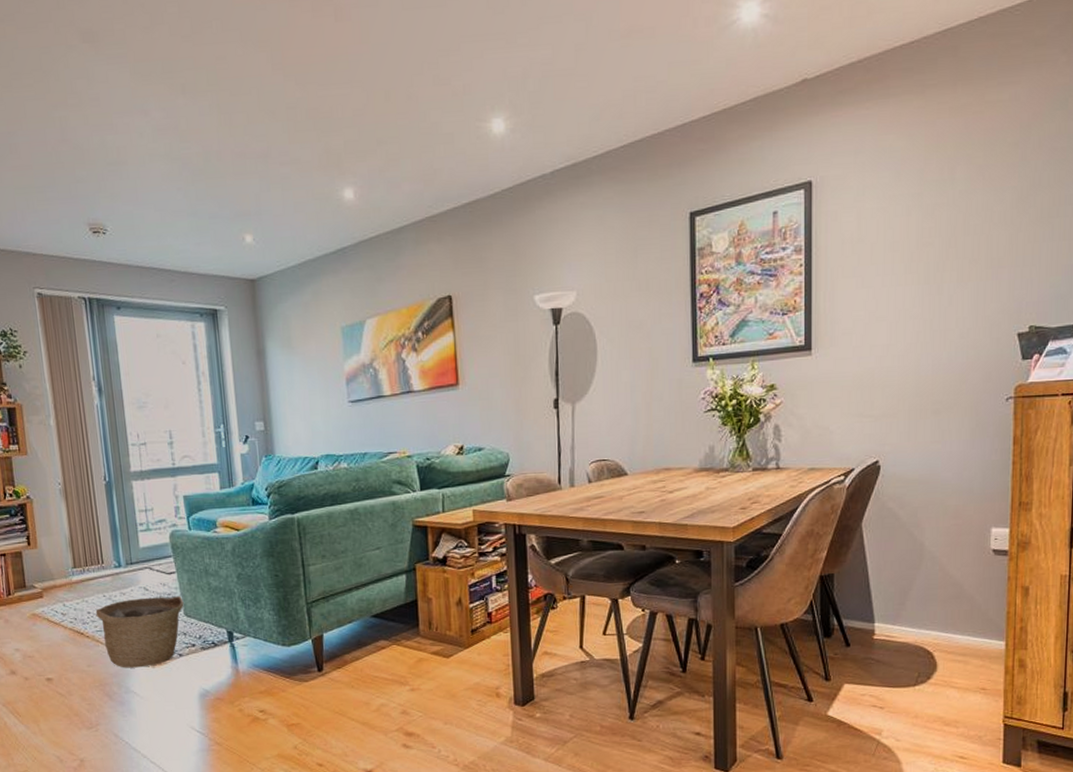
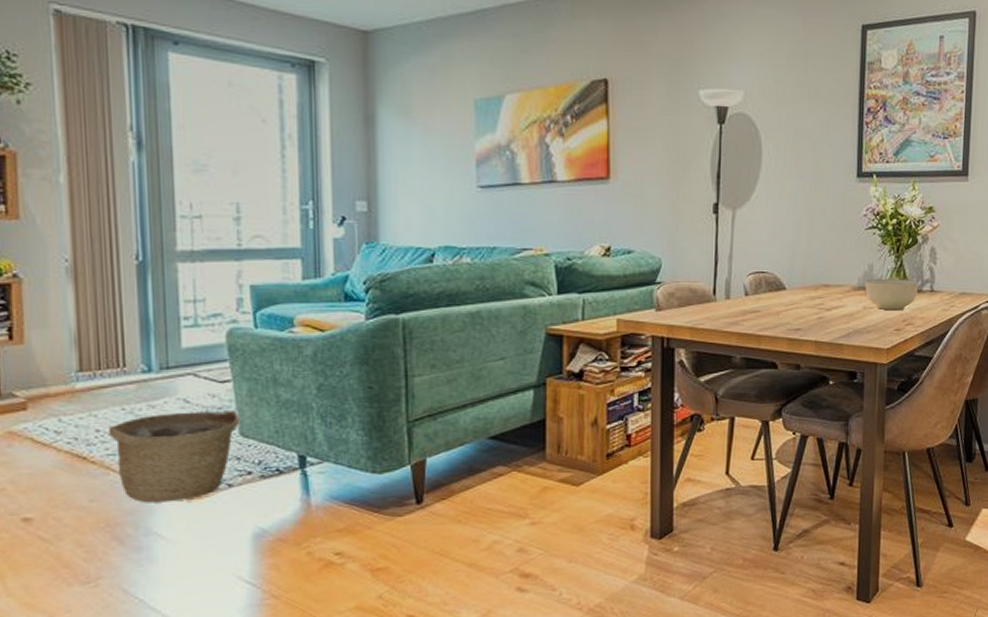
bowl: none [706,458,763,490] -> present [864,278,919,311]

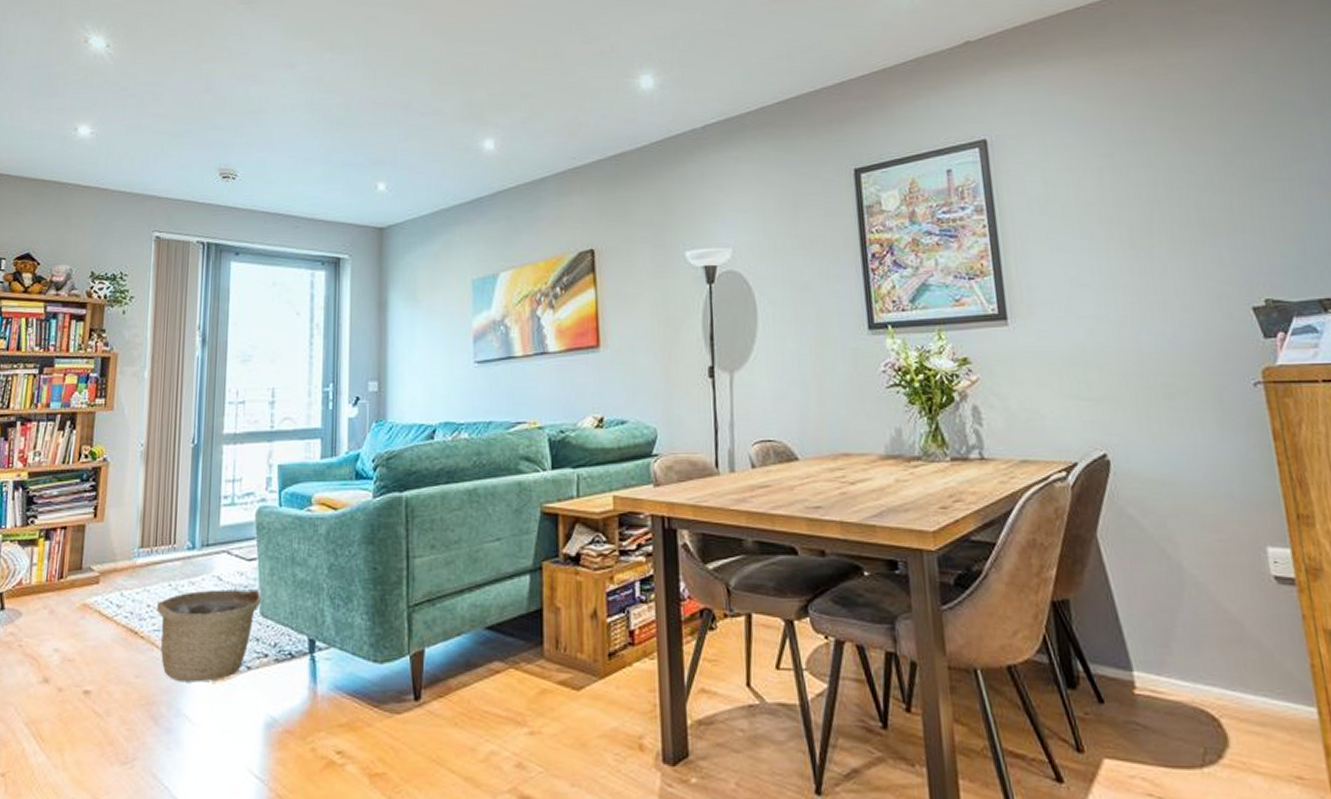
bowl: present [864,278,919,311] -> none [892,444,964,484]

